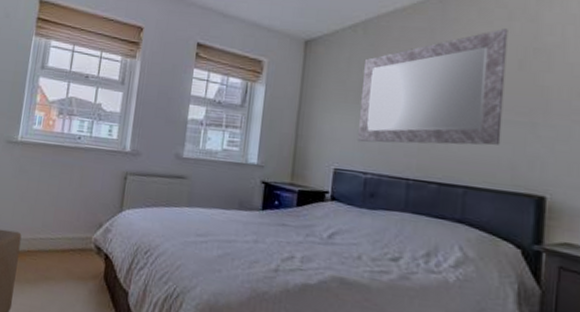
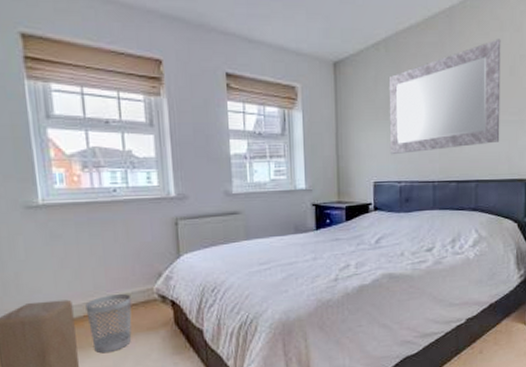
wastebasket: none [29,235,72,293] -> present [85,293,132,354]

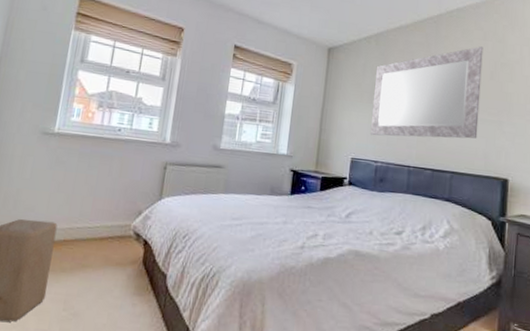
wastebasket: present [85,293,132,354] -> none [64,224,110,281]

